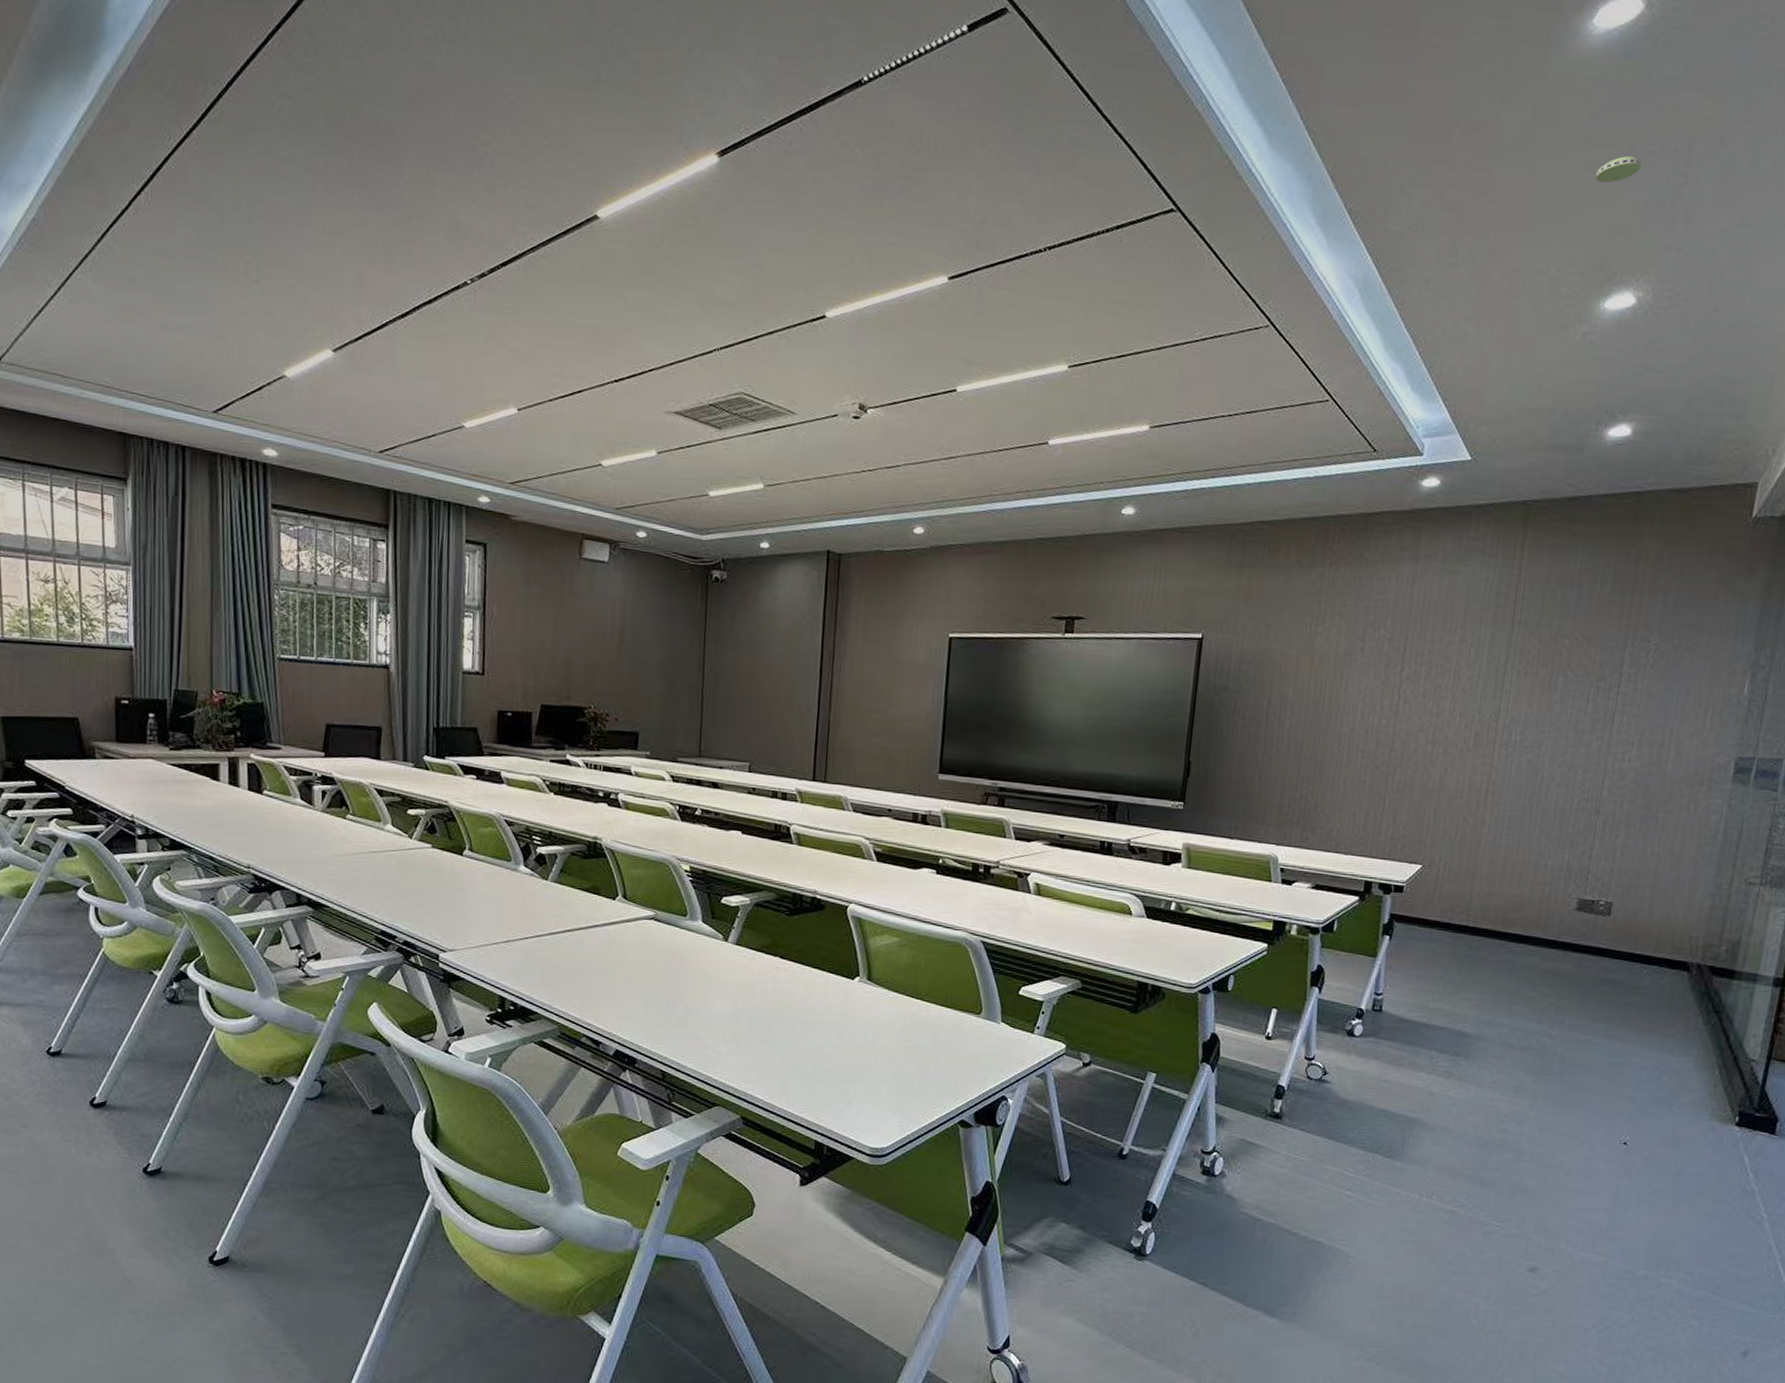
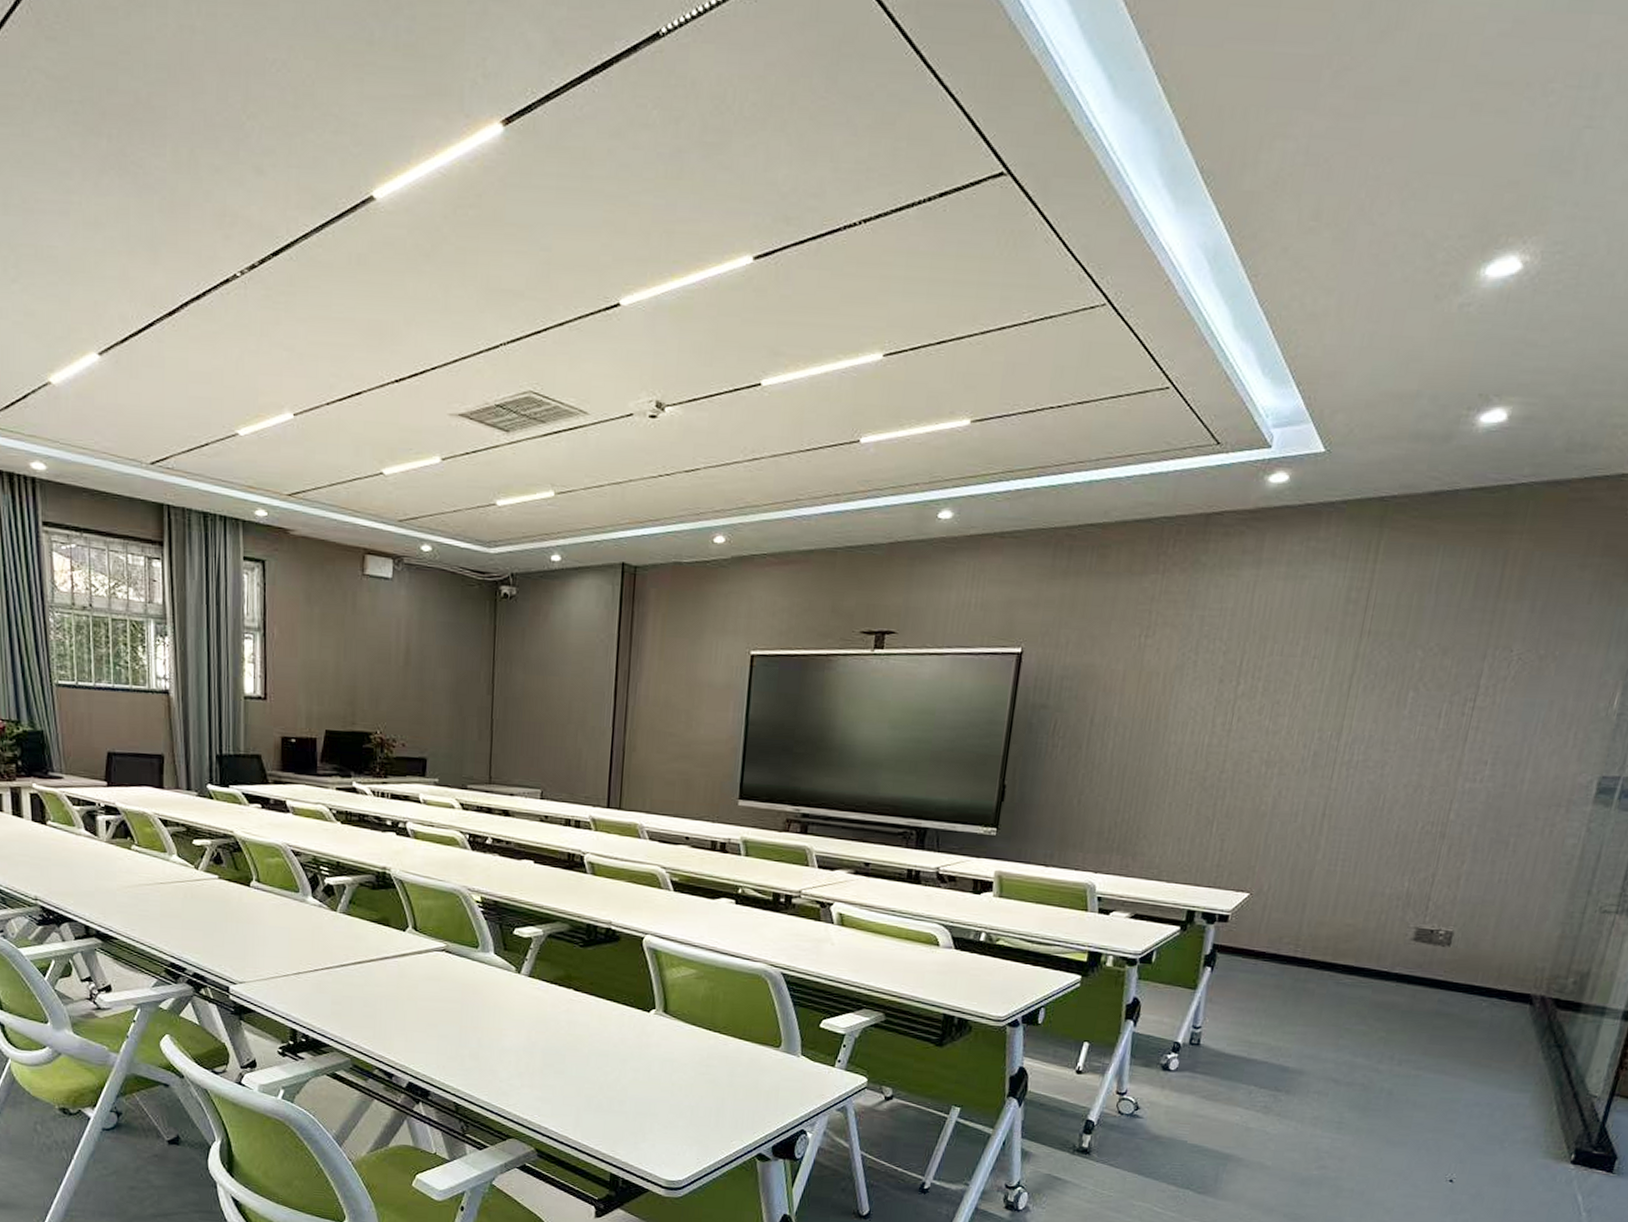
smoke detector: present [1596,156,1642,183] -> none [1484,96,1539,128]

